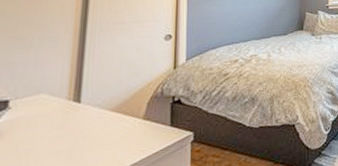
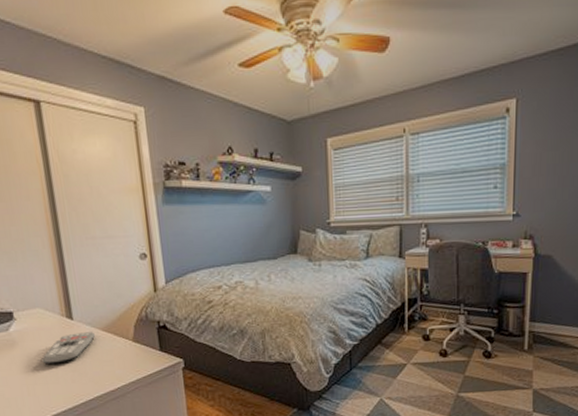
remote control: none [30,113,102,156] -> present [42,332,95,365]

